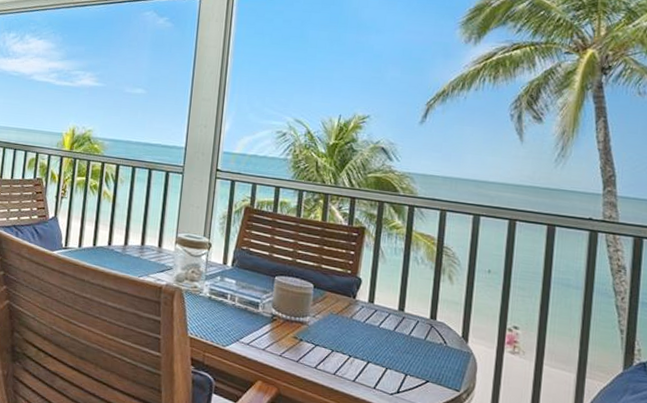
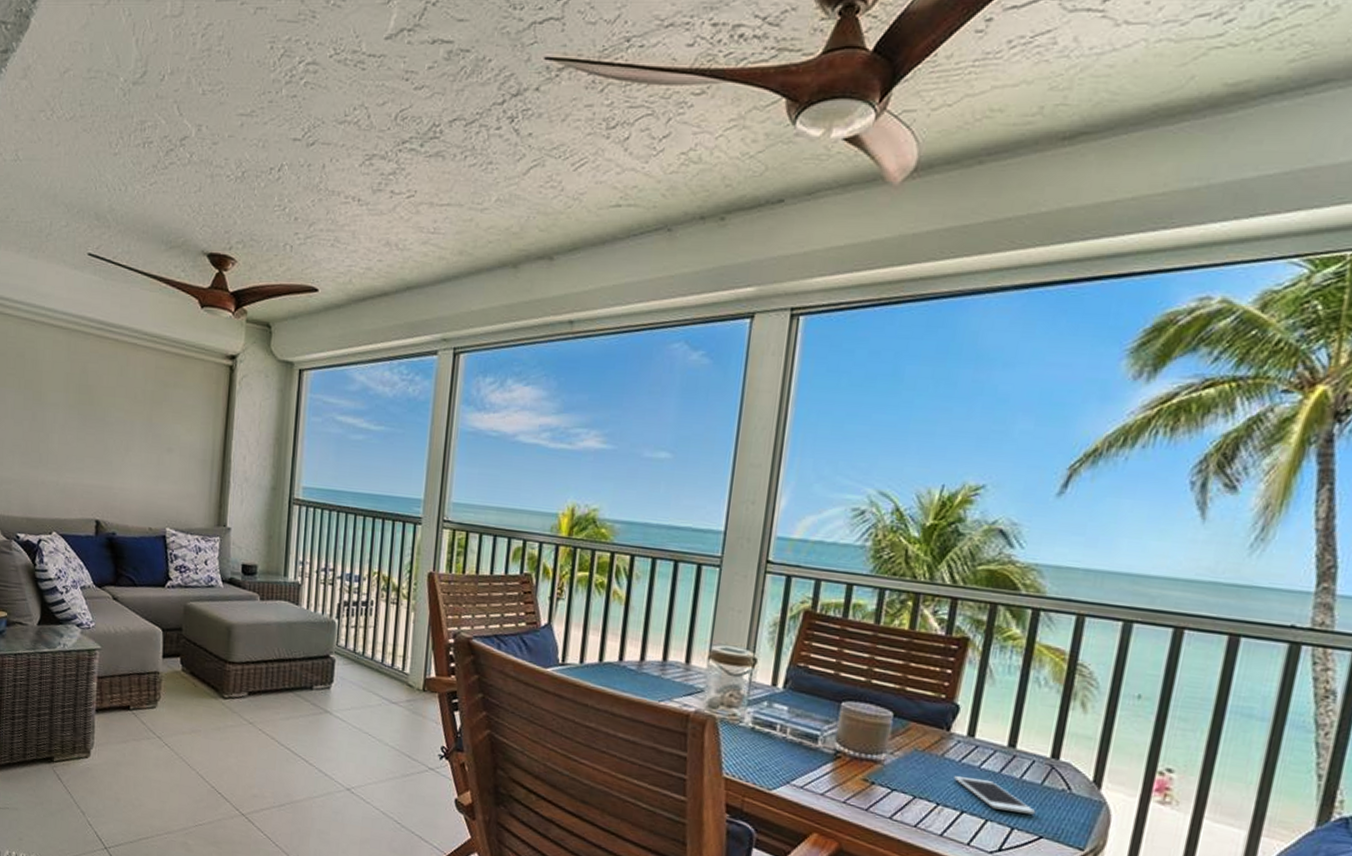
cell phone: none [361,334,423,364] -> present [954,776,1036,815]

